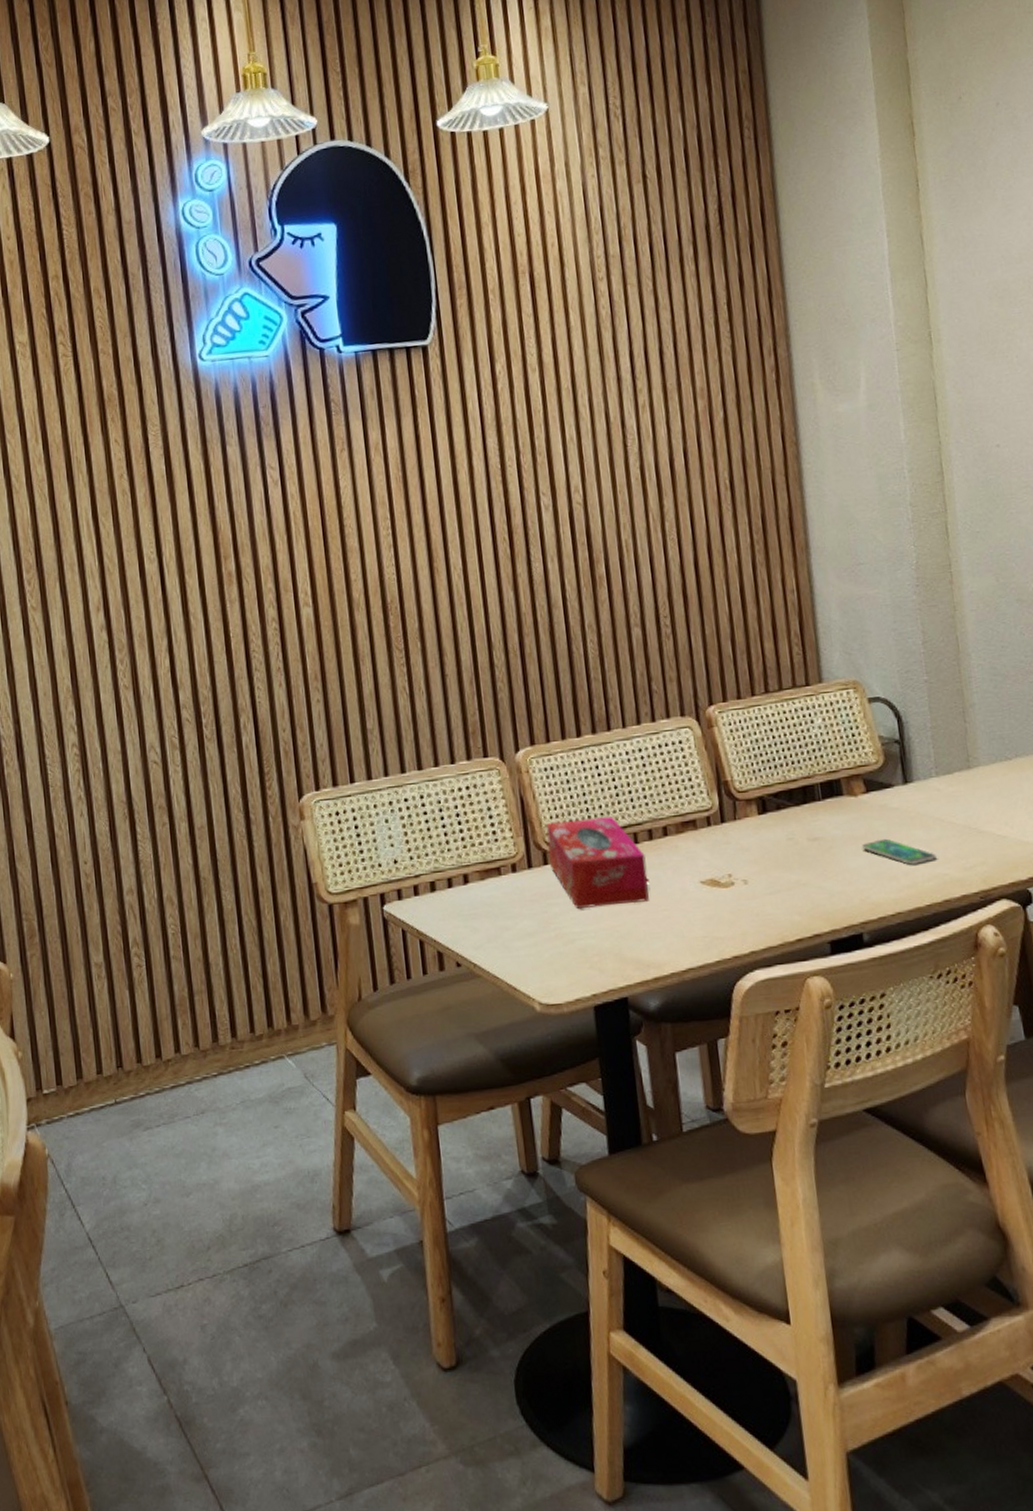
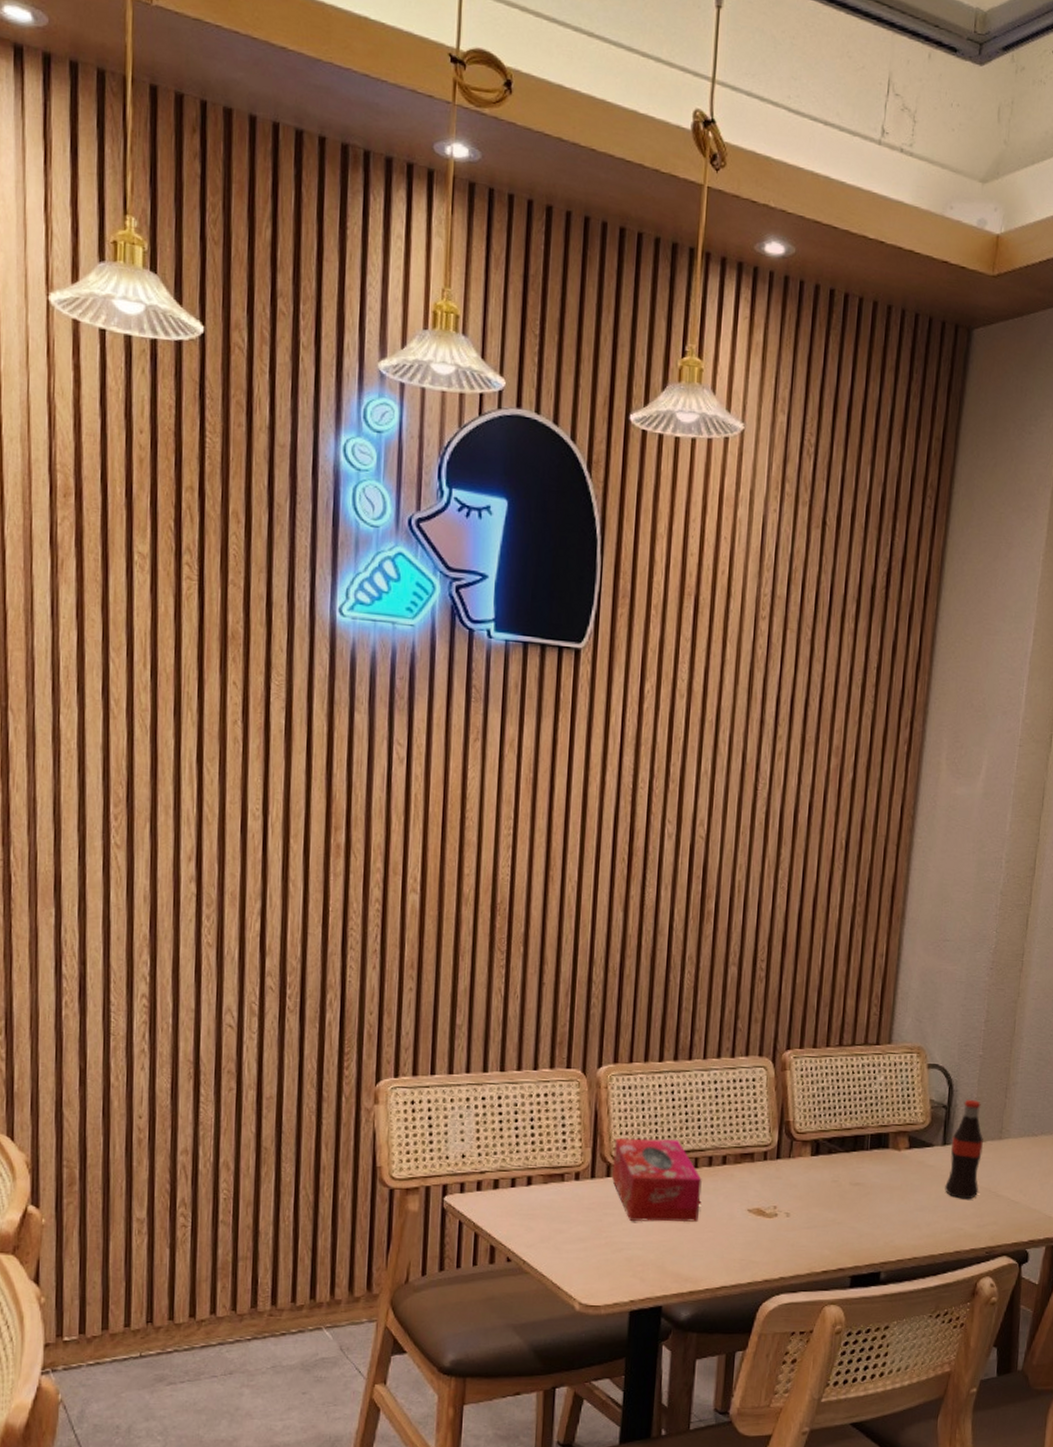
smartphone: present [862,838,936,865] -> none [896,1191,957,1217]
bottle: none [913,730,957,841] -> present [945,1100,984,1200]

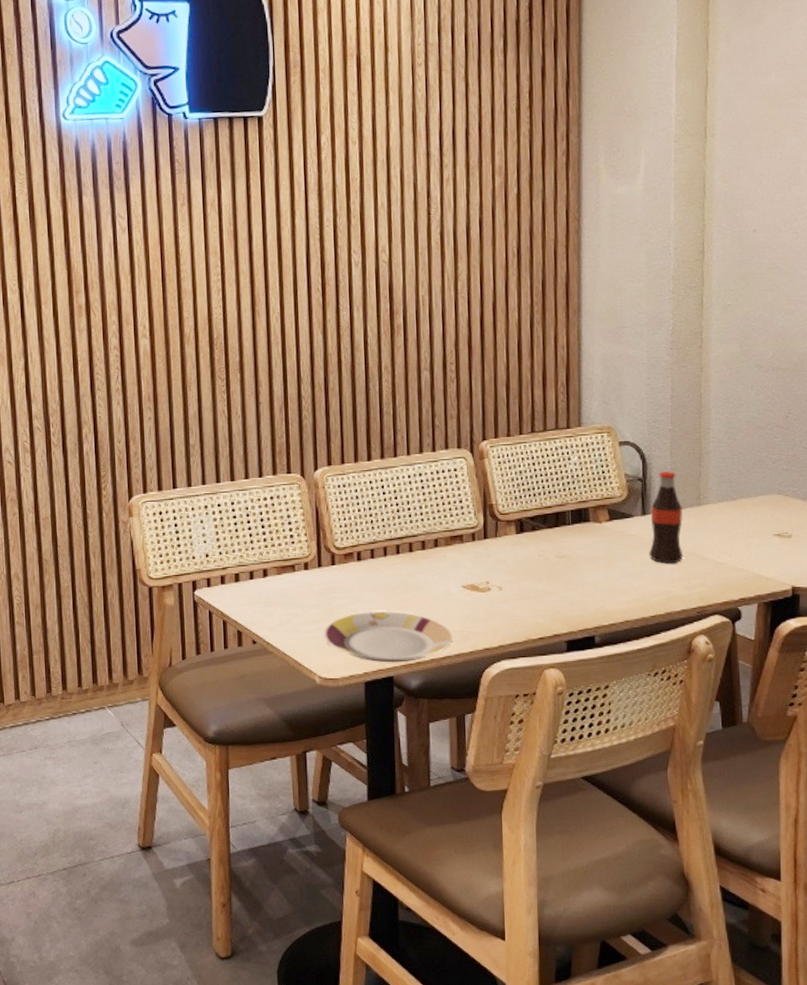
plate: none [589,1232,731,1291] -> present [324,611,452,663]
tissue box: present [612,1138,702,1223] -> none [335,528,418,602]

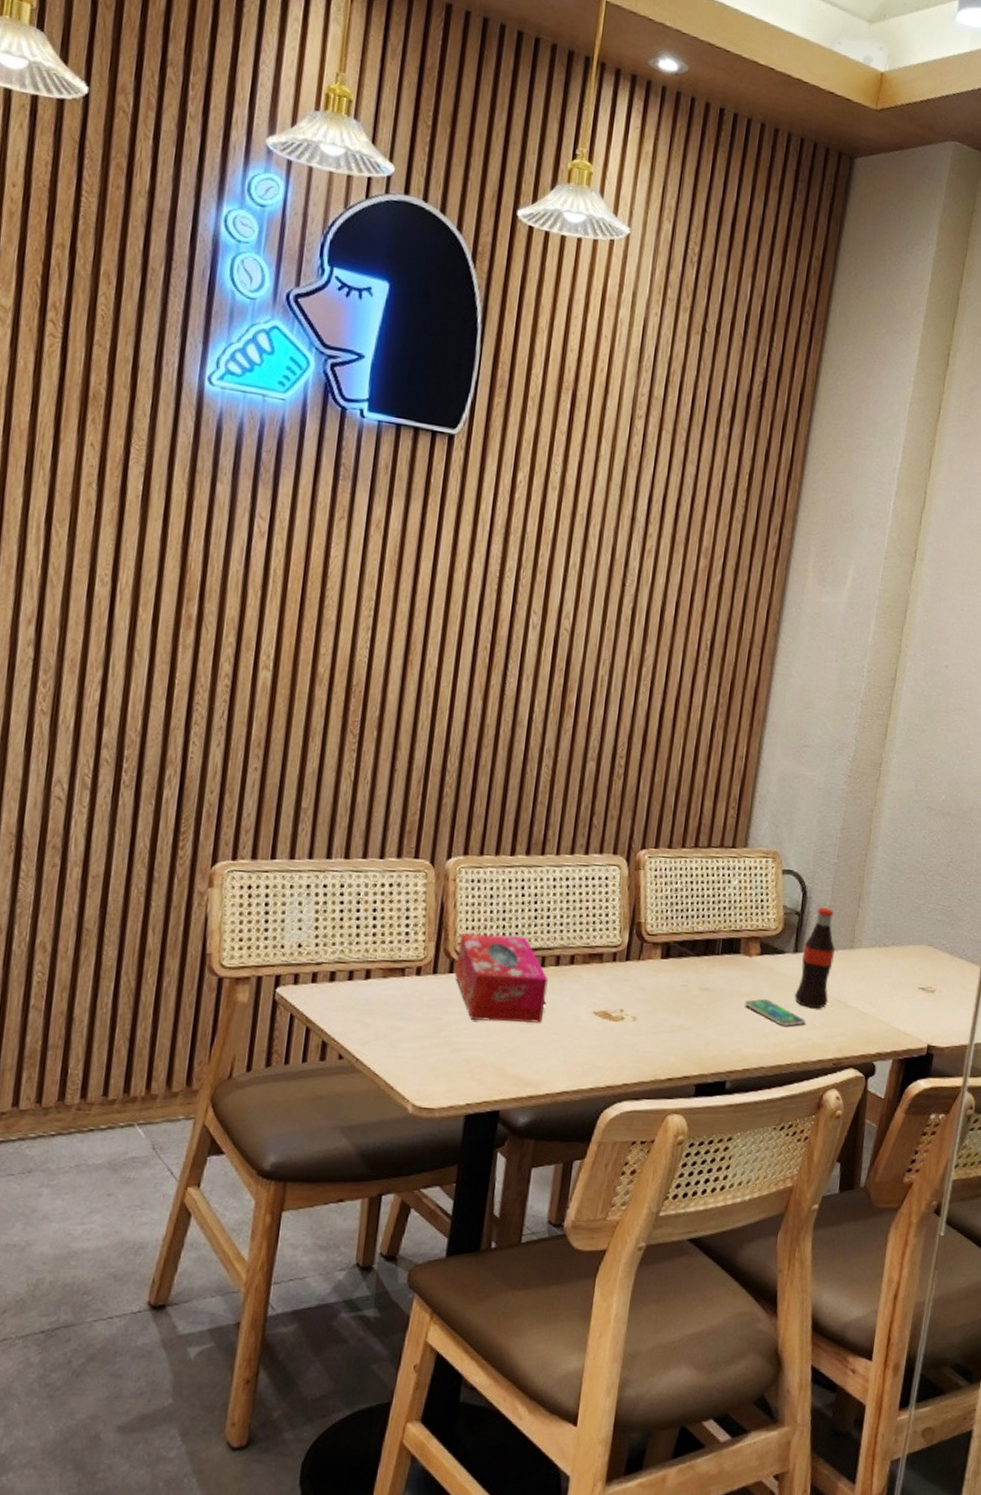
plate: present [324,611,452,663] -> none [426,1032,574,1095]
tissue box: none [335,528,418,602] -> present [455,933,548,1024]
smartphone: none [602,559,663,582] -> present [745,998,805,1026]

